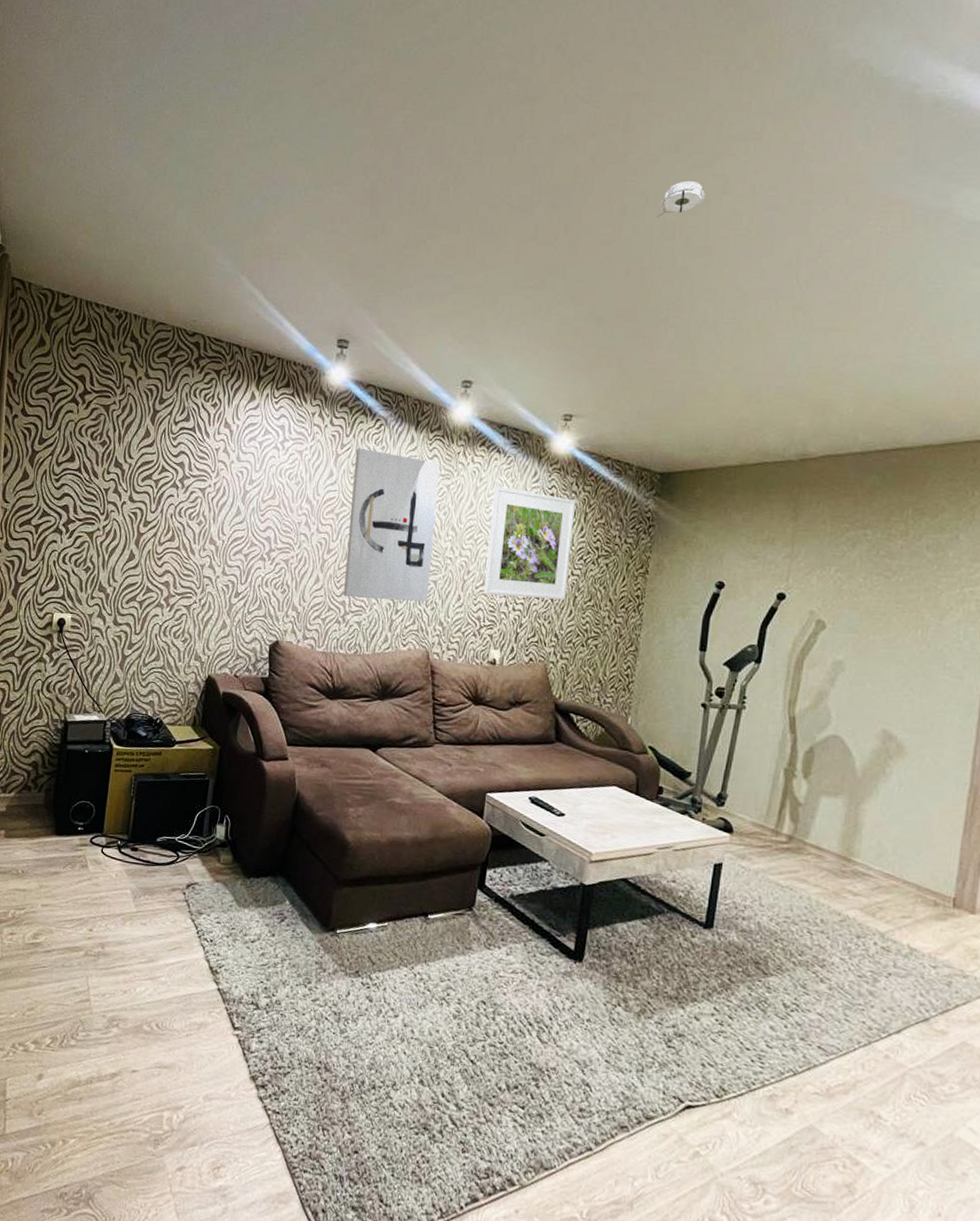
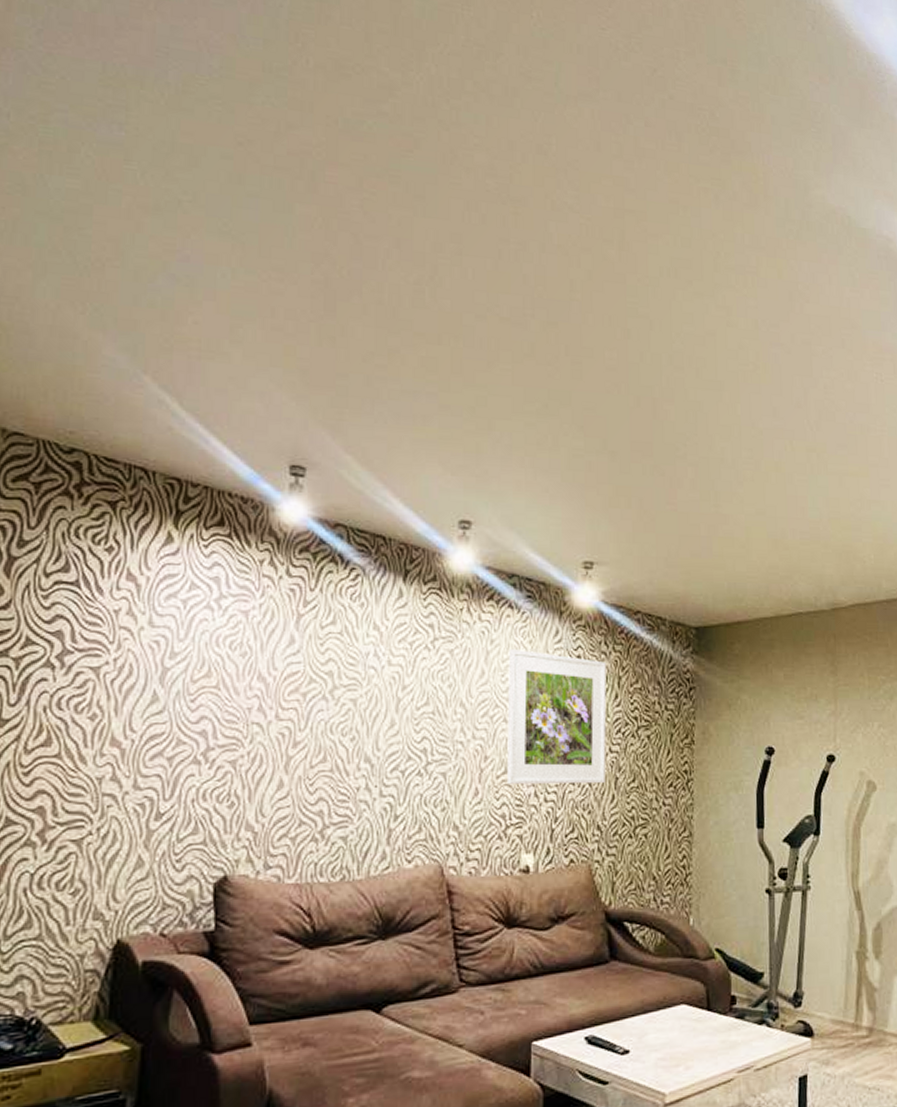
wall art: present [344,448,441,602] -> none [320,605,440,805]
smoke detector: present [657,180,706,218] -> none [663,309,710,346]

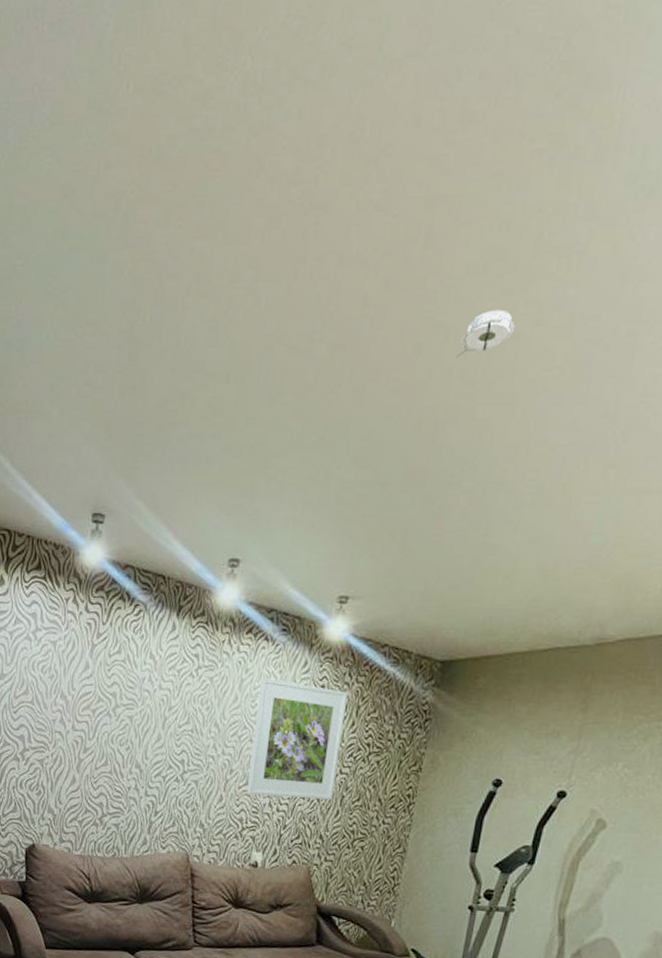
smoke detector: none [663,309,710,346] -> present [456,309,516,358]

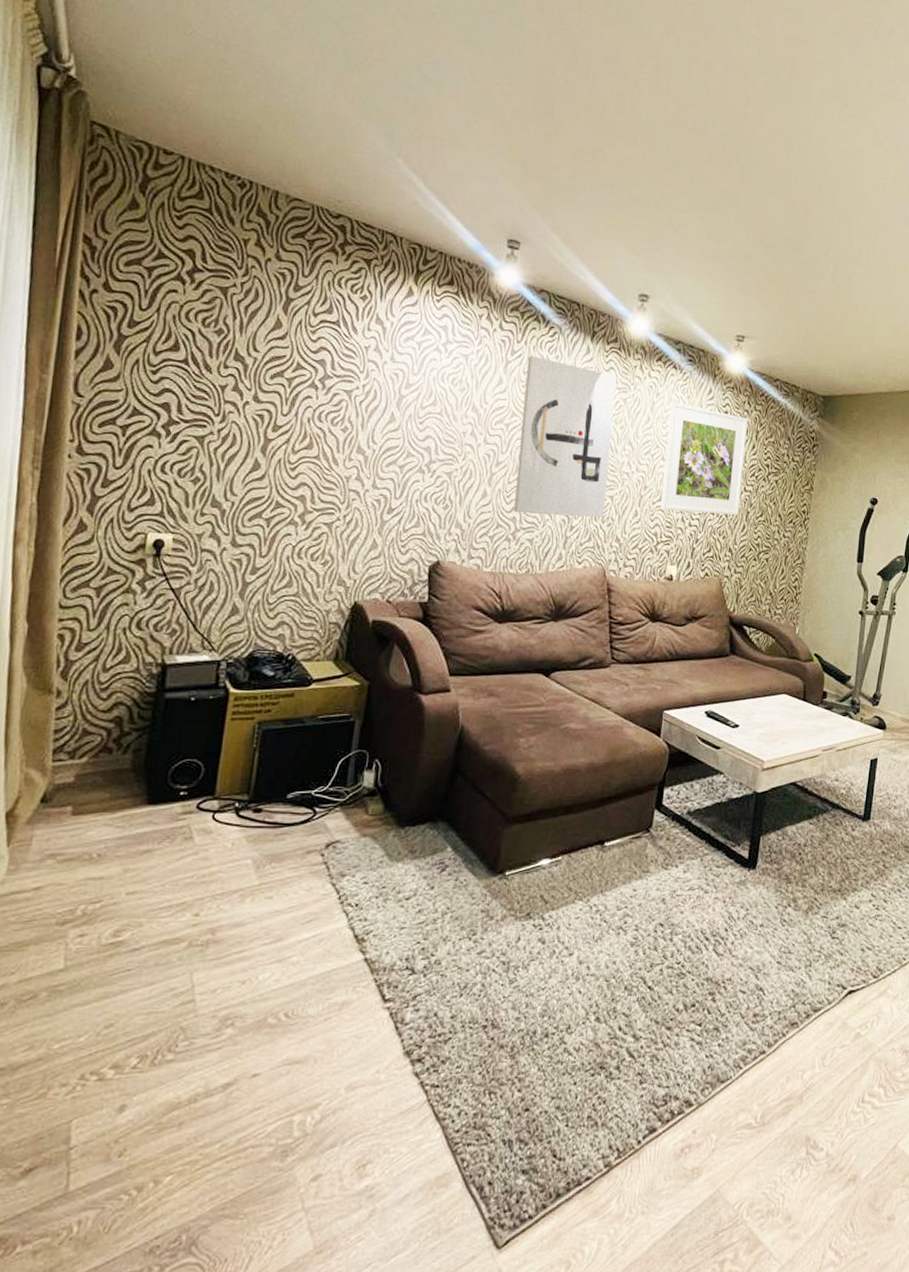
wall art: none [101,637,204,803] -> present [514,355,617,518]
smoke detector: present [456,309,516,358] -> none [818,128,860,158]

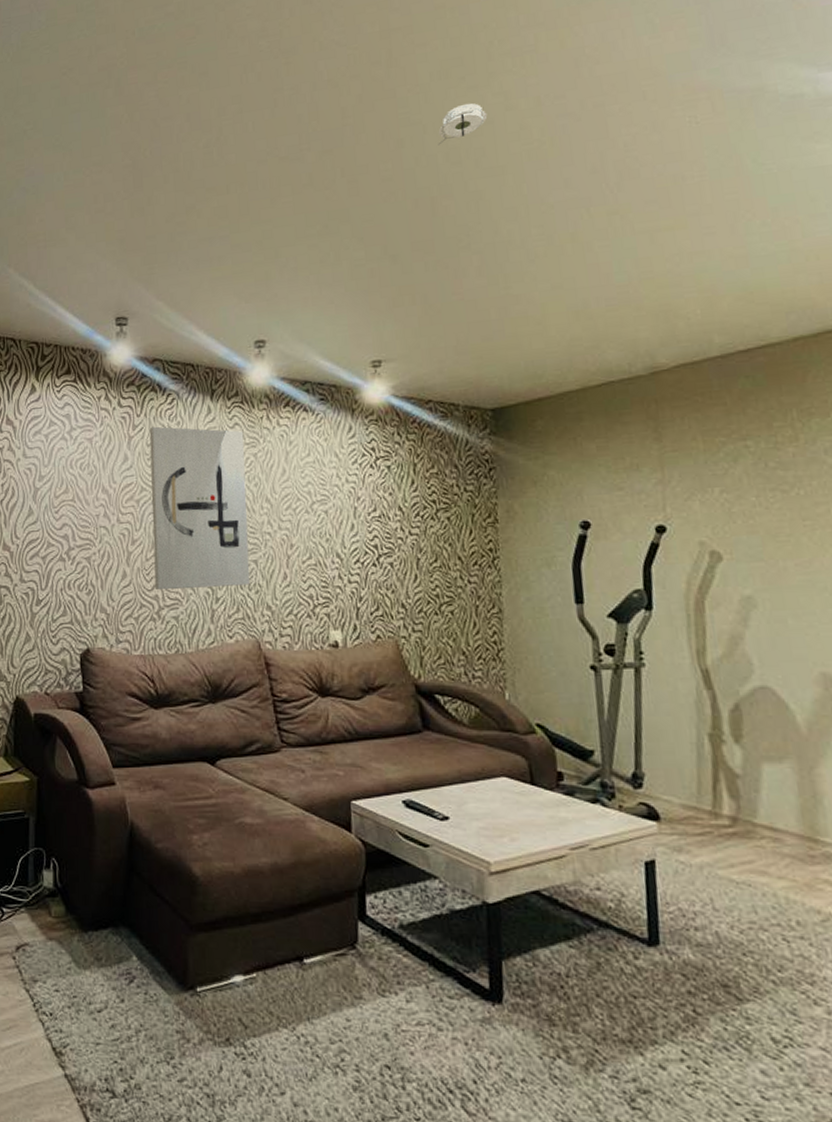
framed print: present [661,401,748,516] -> none [306,447,407,568]
smoke detector: none [818,128,860,158] -> present [438,103,488,146]

